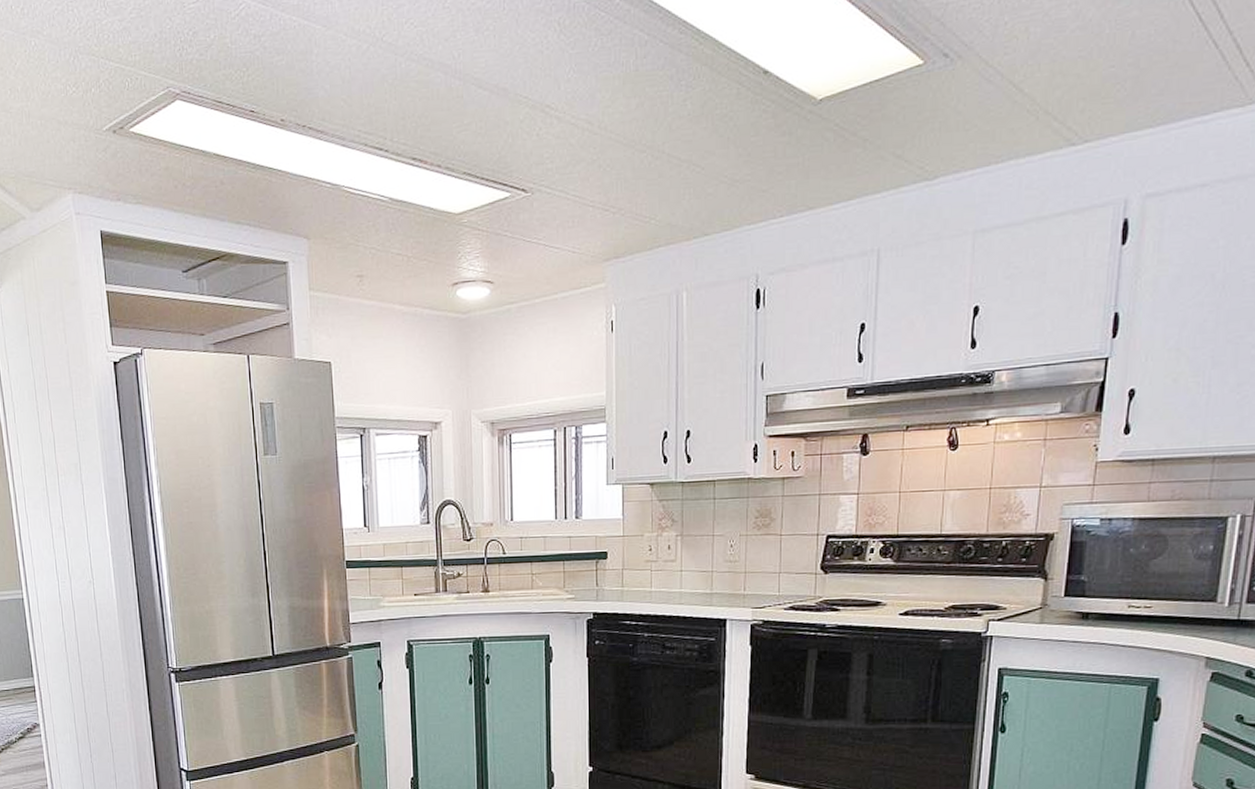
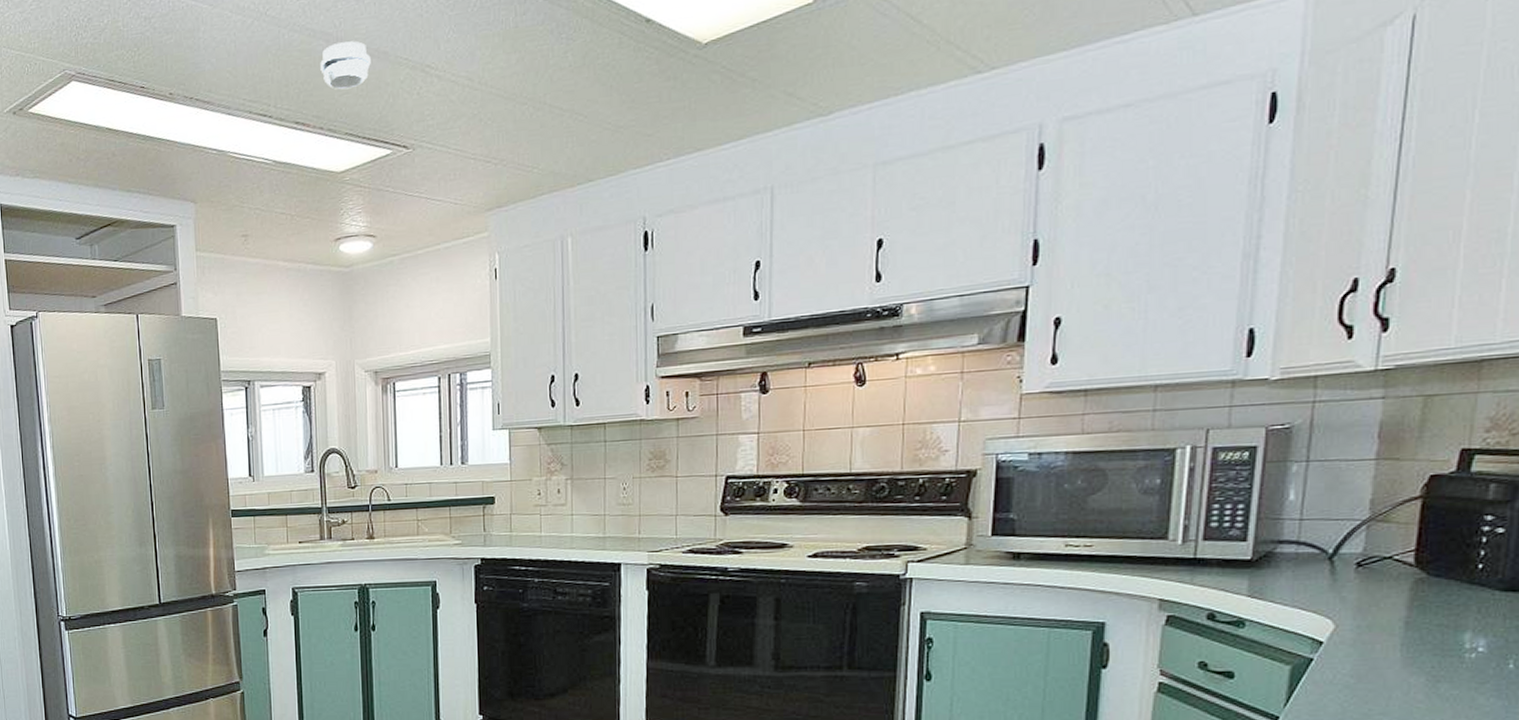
smoke detector: none [438,74,490,127] -> present [320,41,371,90]

